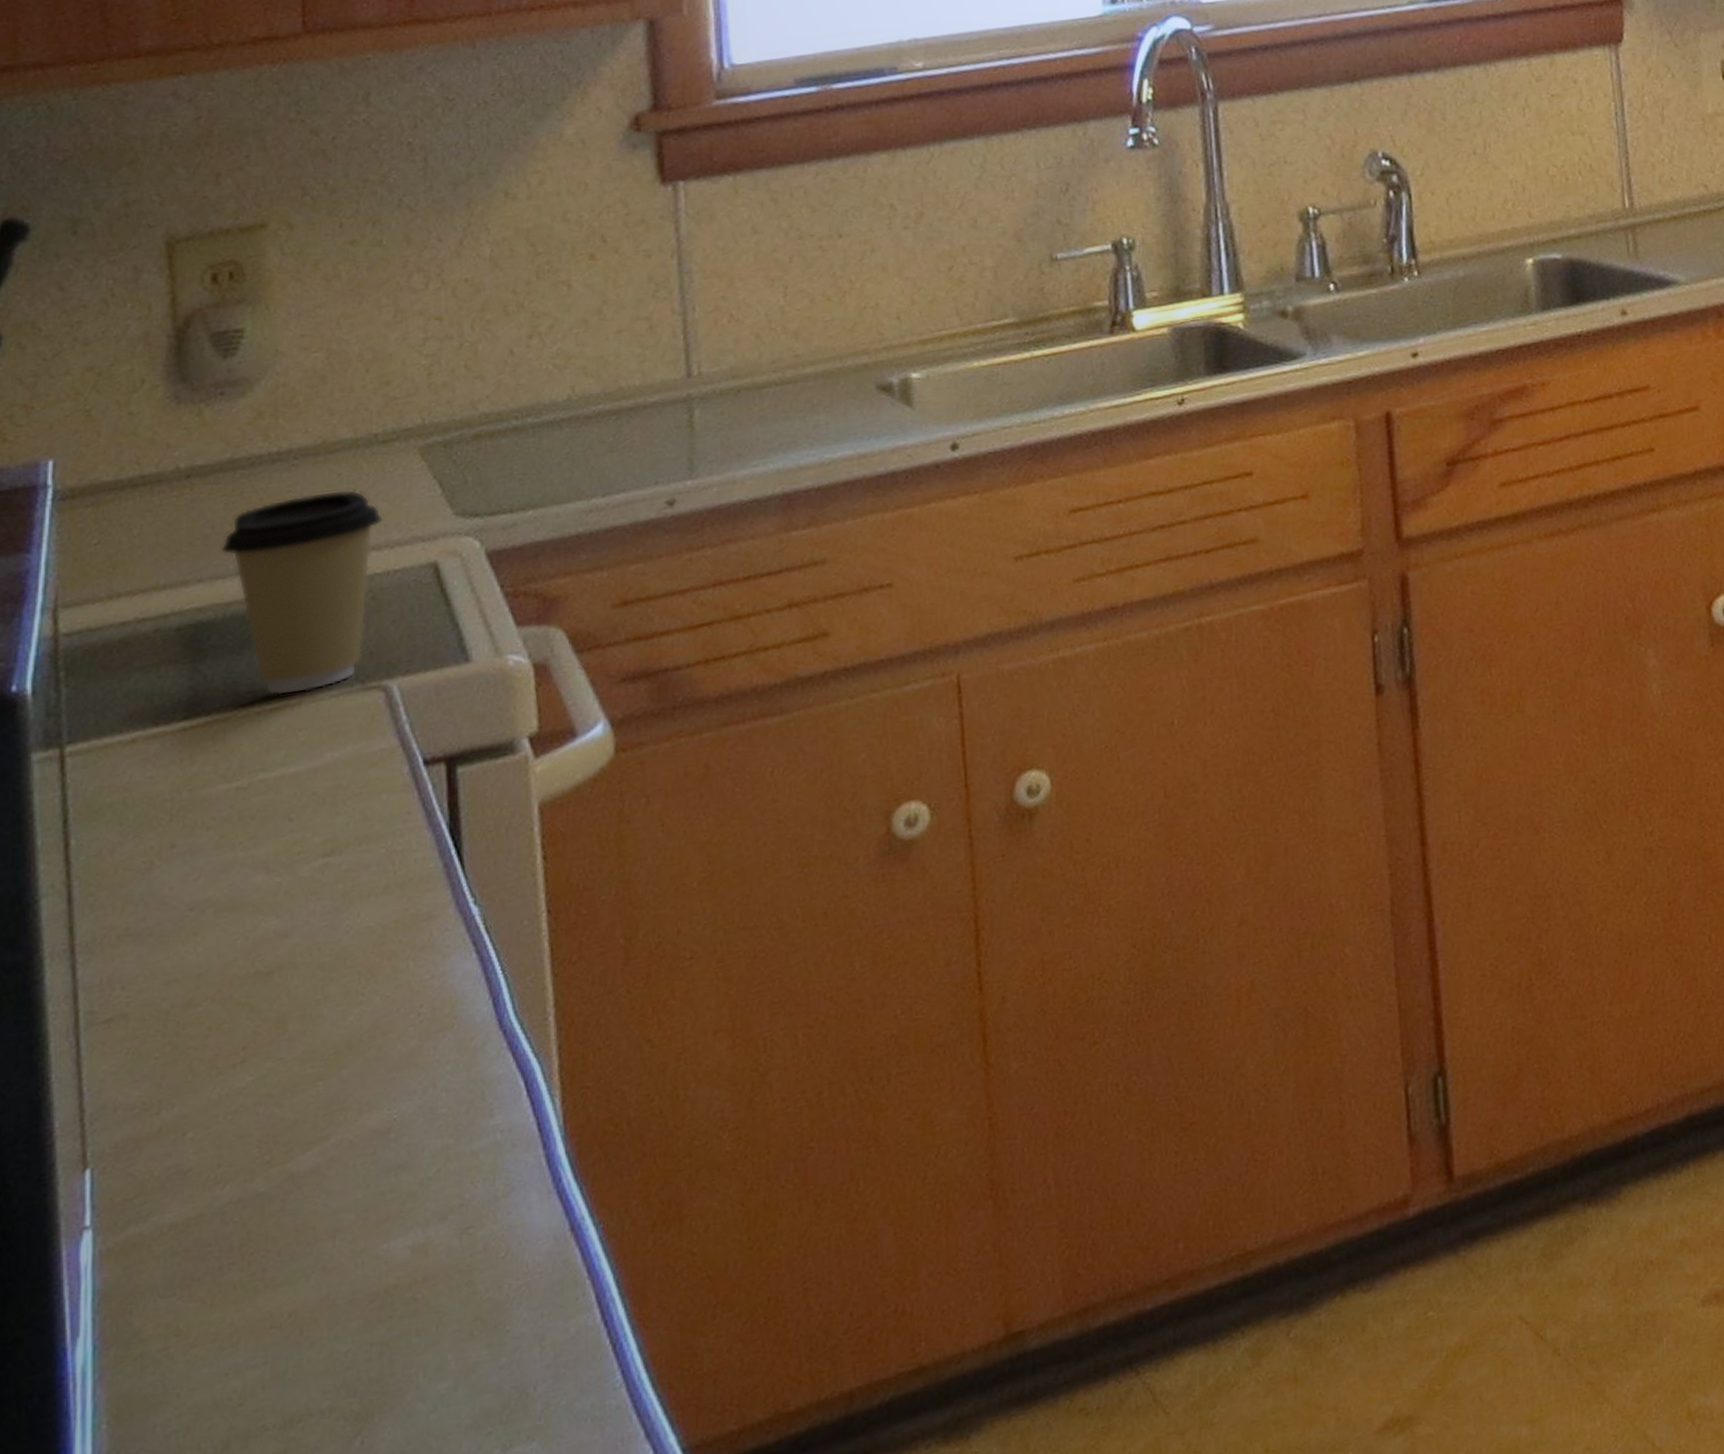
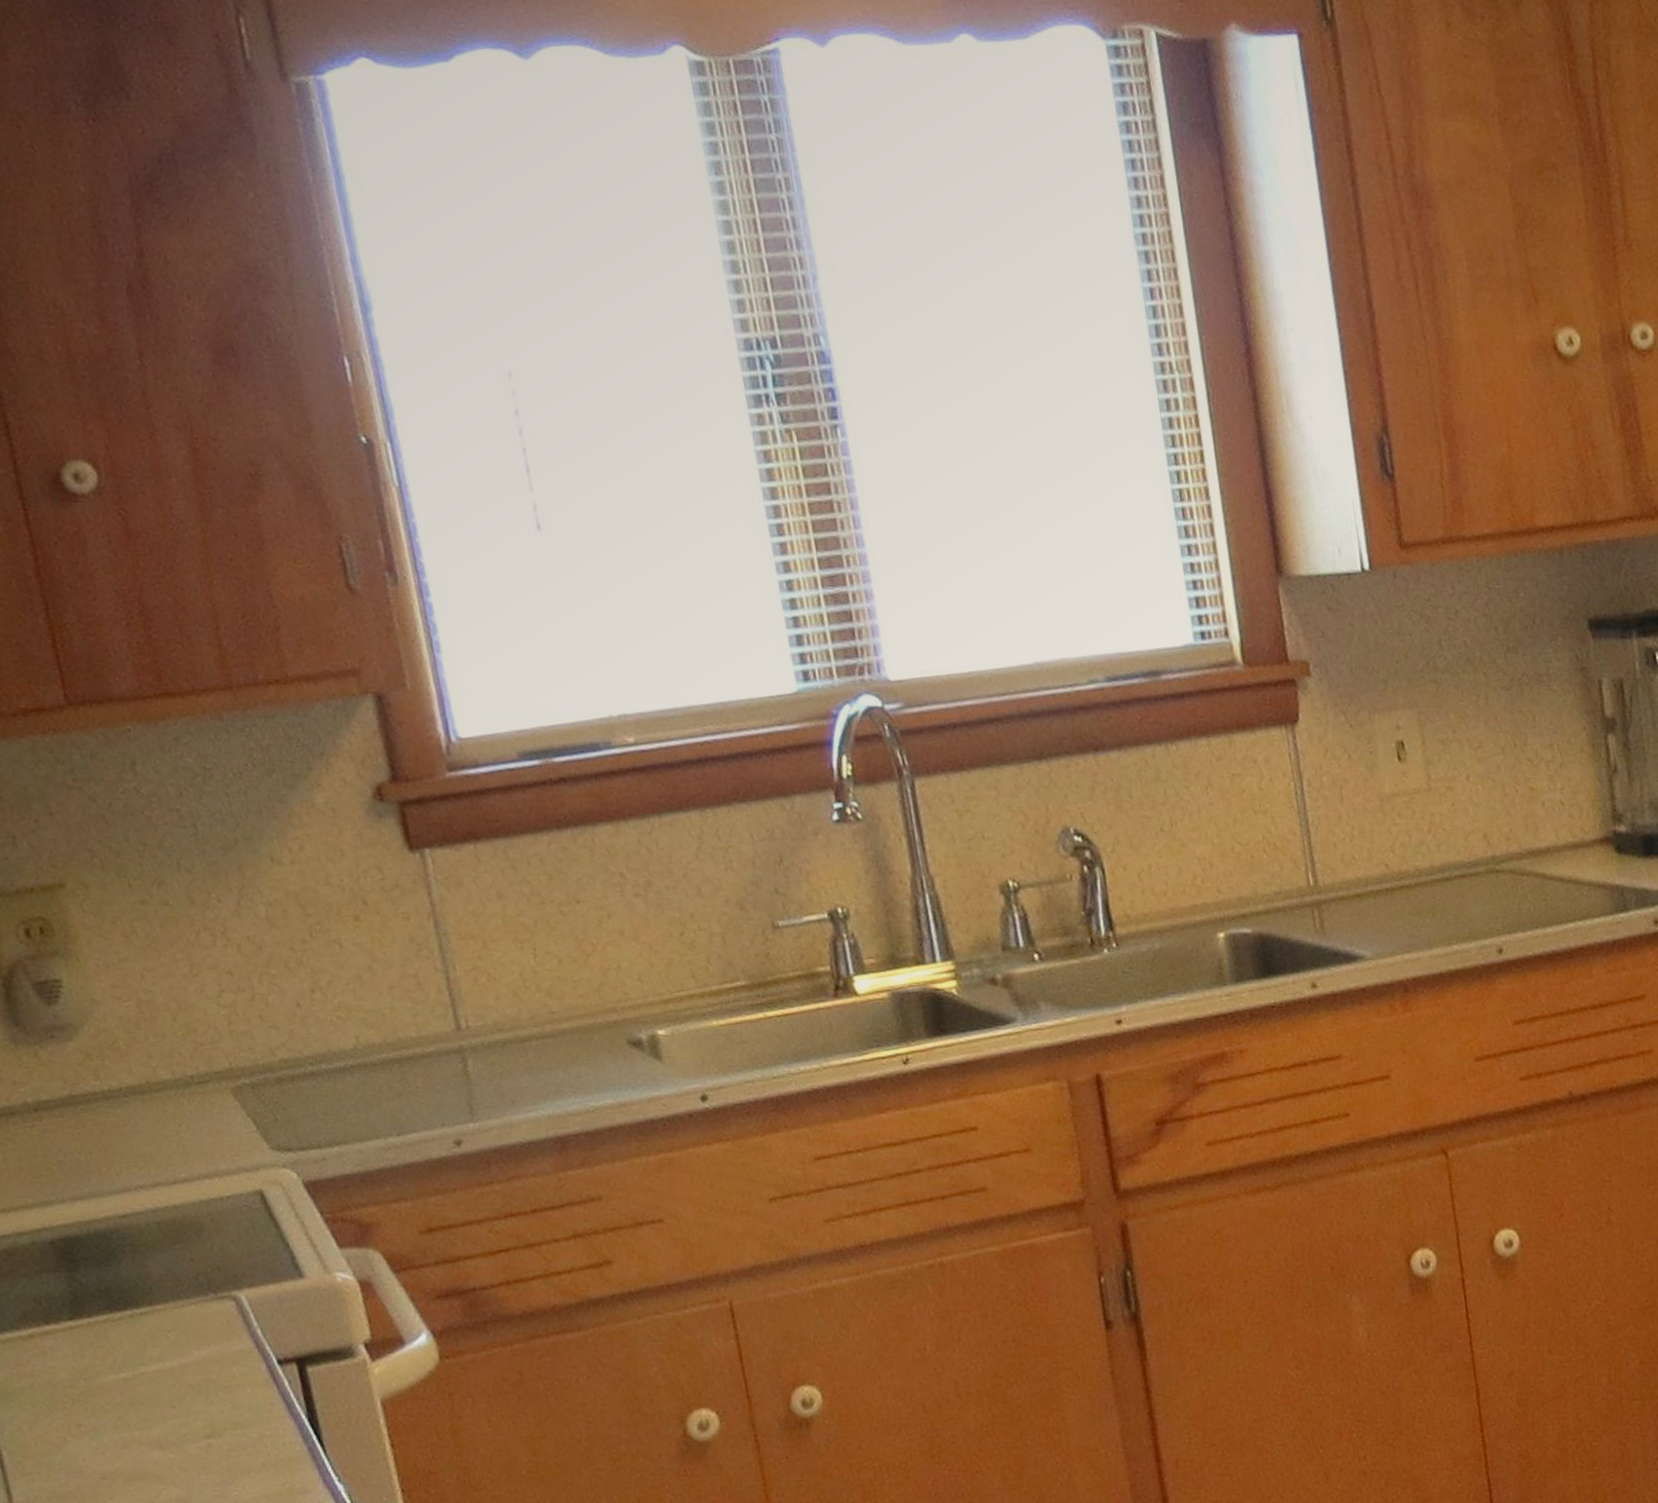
coffee cup: present [220,489,383,696] -> none [74,1124,211,1302]

